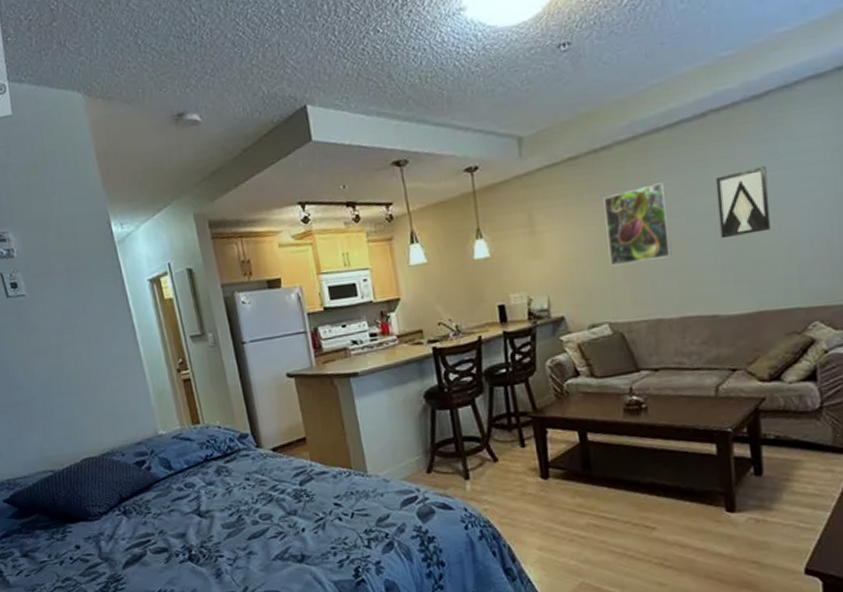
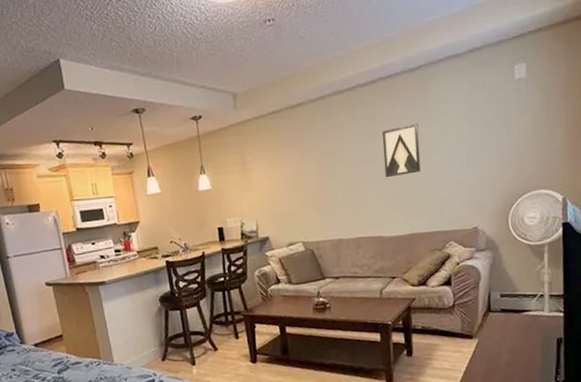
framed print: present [603,182,672,266] -> none [299,133,350,198]

